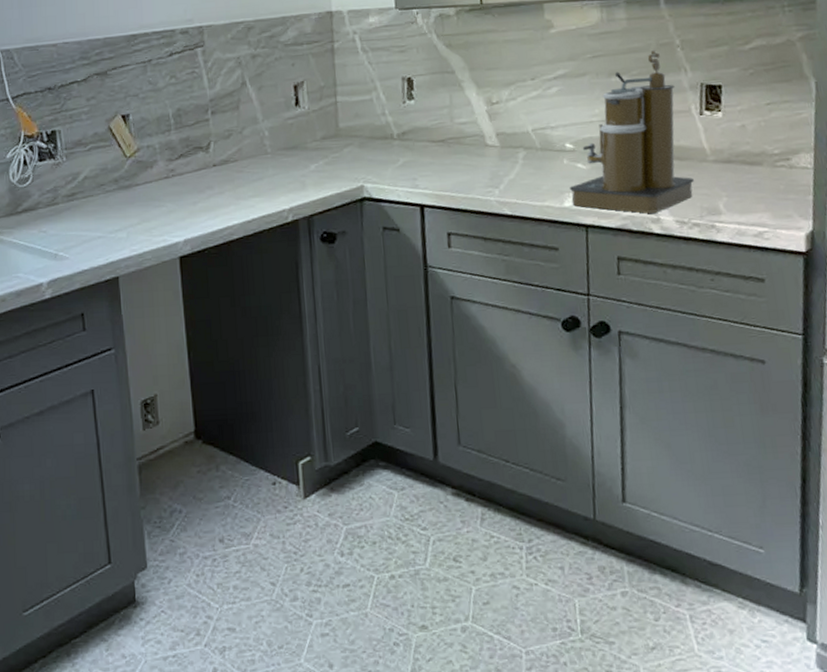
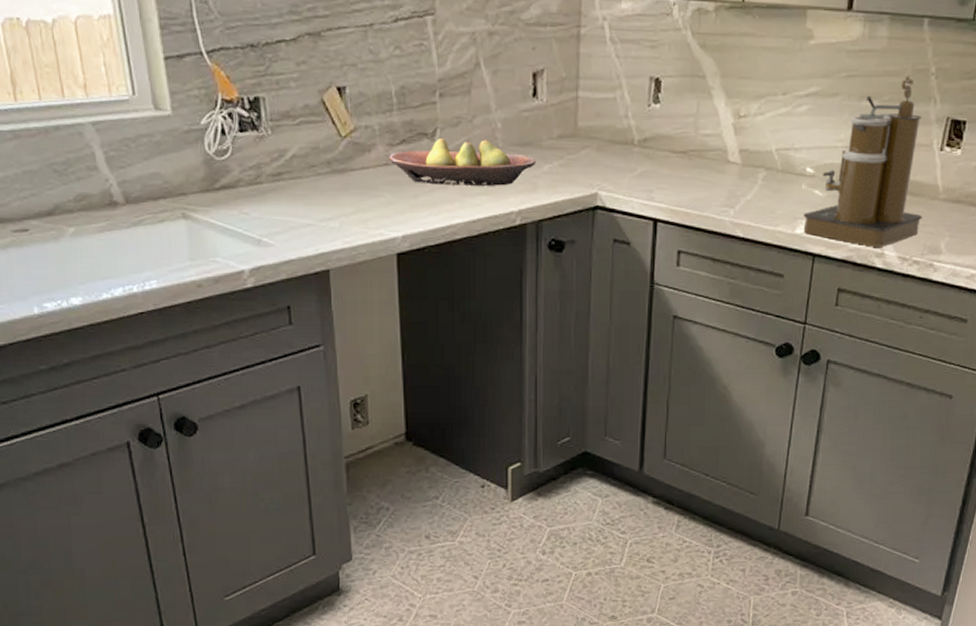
fruit bowl: none [169,147,303,191] -> present [389,139,536,186]

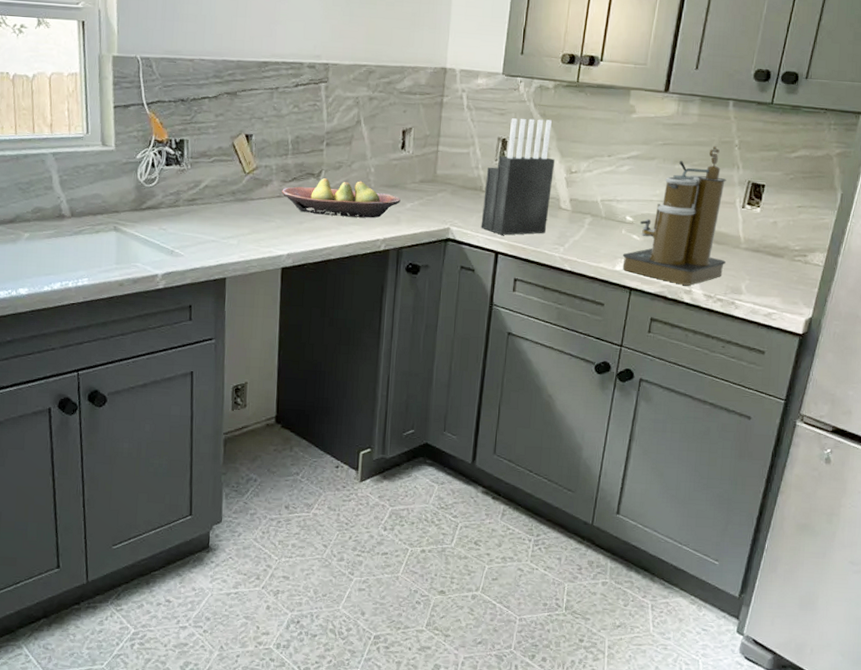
knife block: none [635,51,720,198] -> present [481,118,556,235]

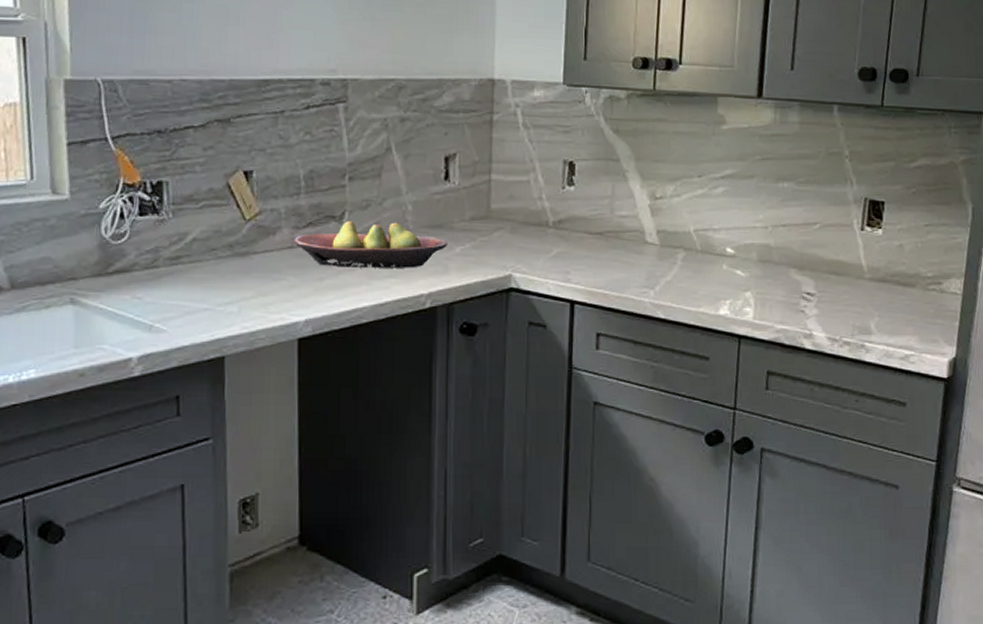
knife block: present [481,118,556,235] -> none [550,136,636,280]
coffee maker: present [622,146,727,285] -> none [727,158,850,328]

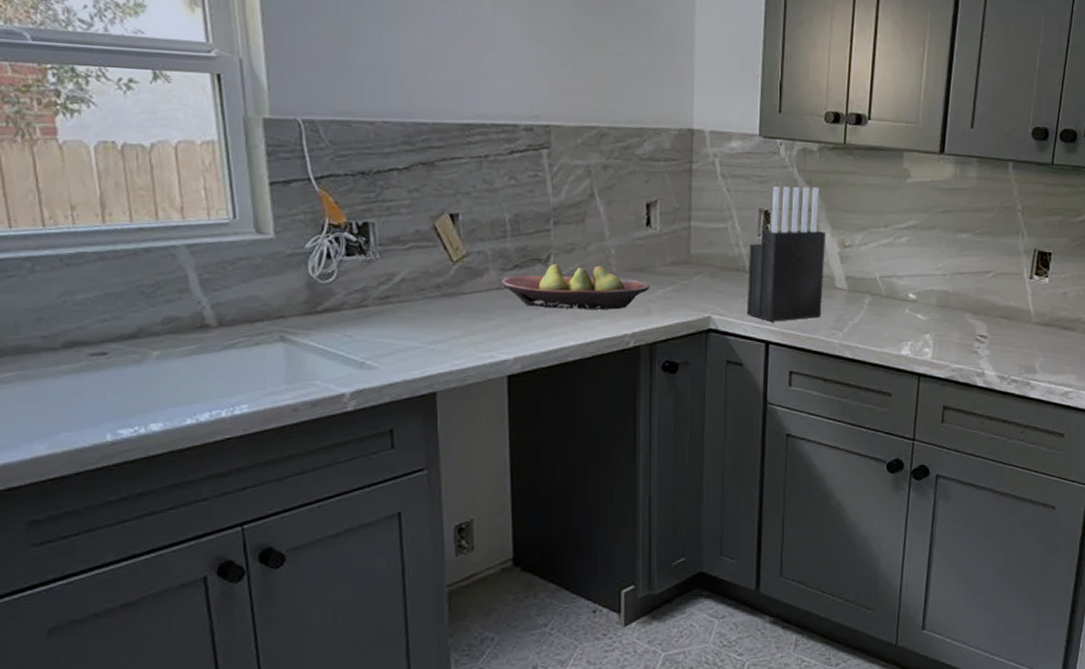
knife block: none [550,136,636,280] -> present [746,186,826,322]

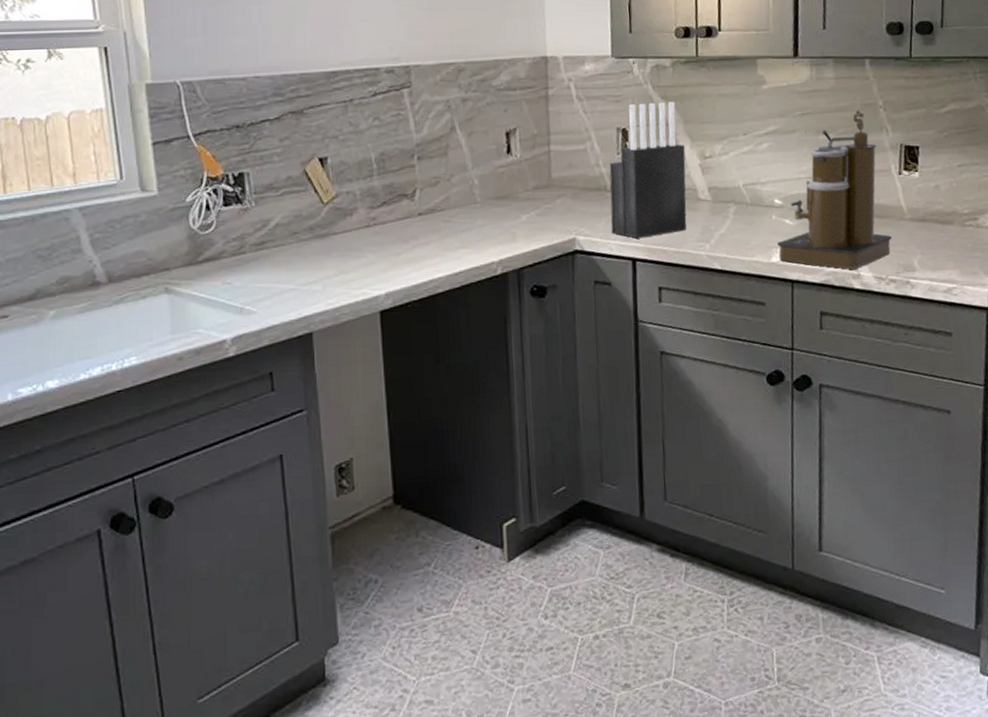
fruit bowl: present [501,264,649,310] -> none [370,196,514,242]
coffee maker: none [908,212,1018,367] -> present [777,110,893,269]

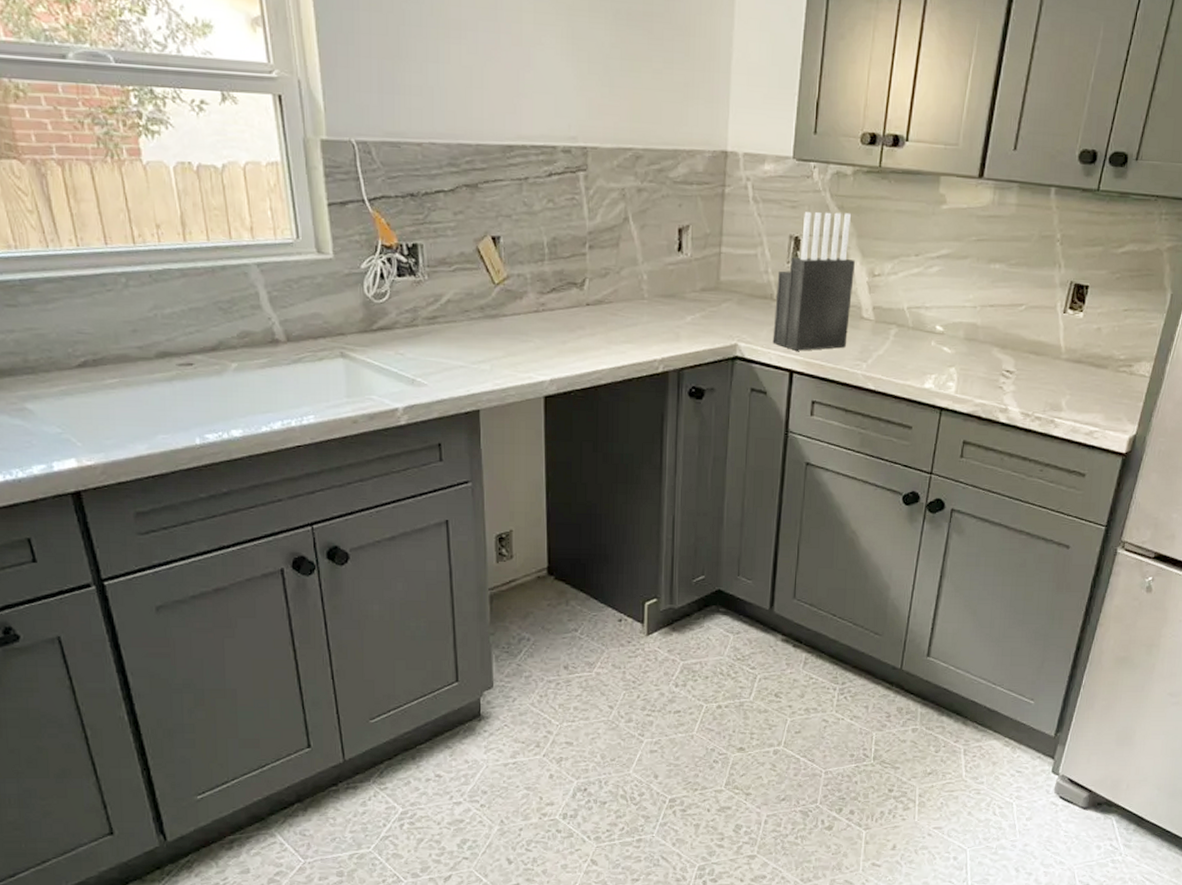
coffee maker: present [777,110,893,269] -> none [932,241,1047,403]

